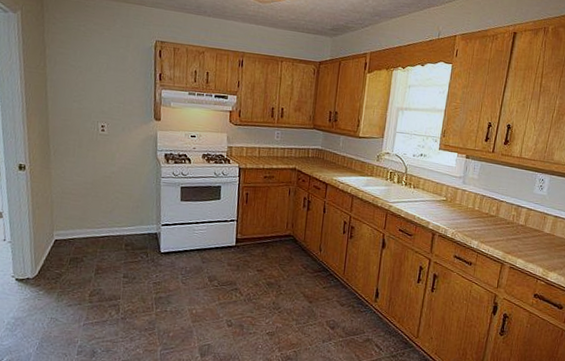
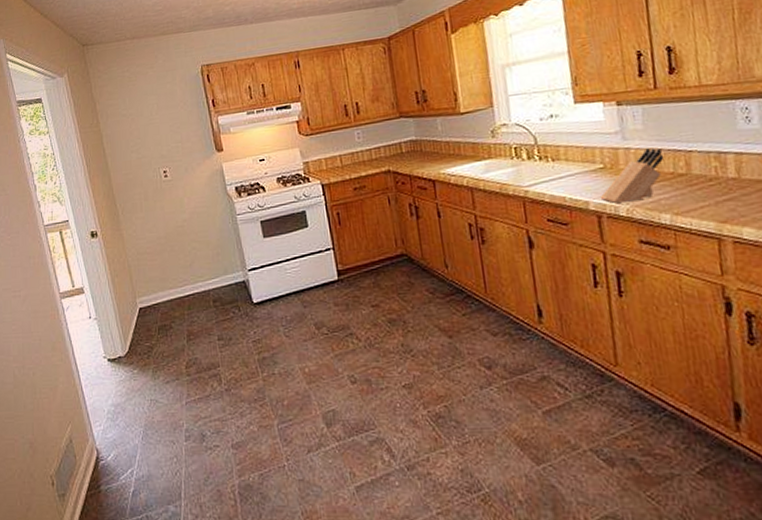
knife block: none [438,193,485,228] -> present [601,147,665,203]

